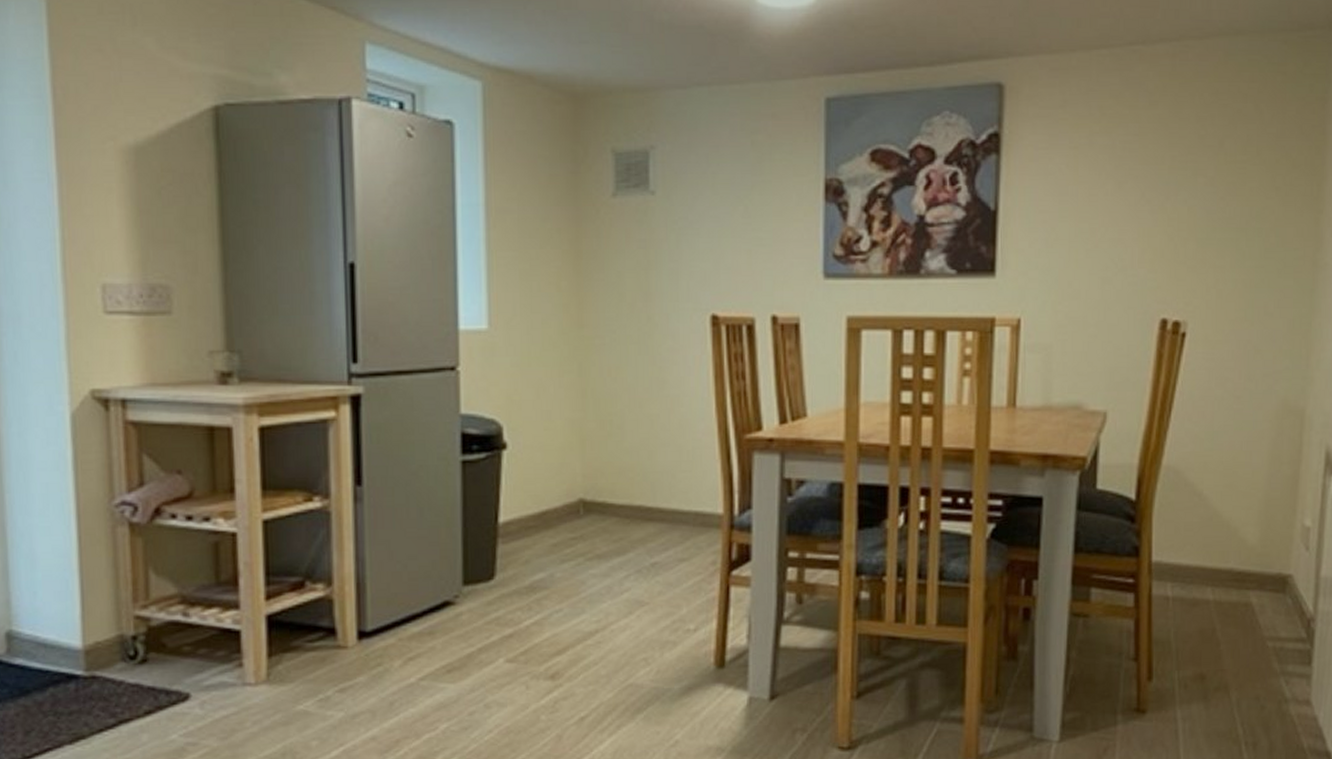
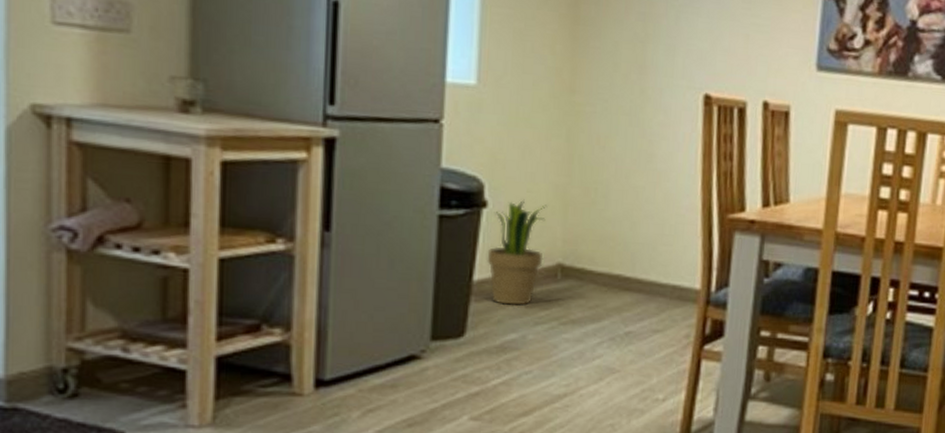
potted plant: none [510,438,565,545] -> present [487,199,548,306]

